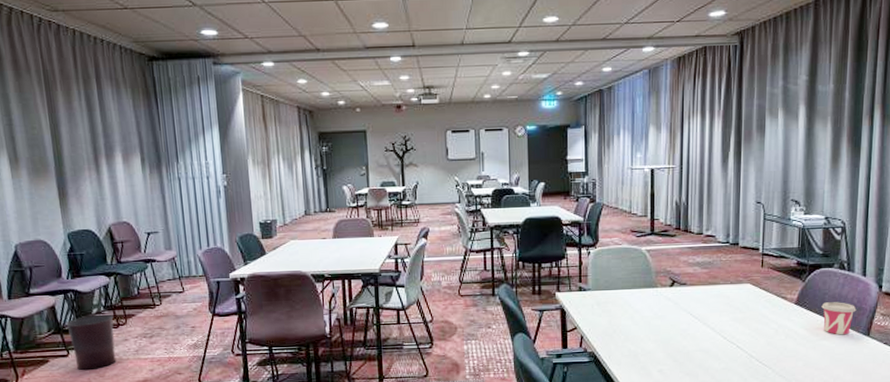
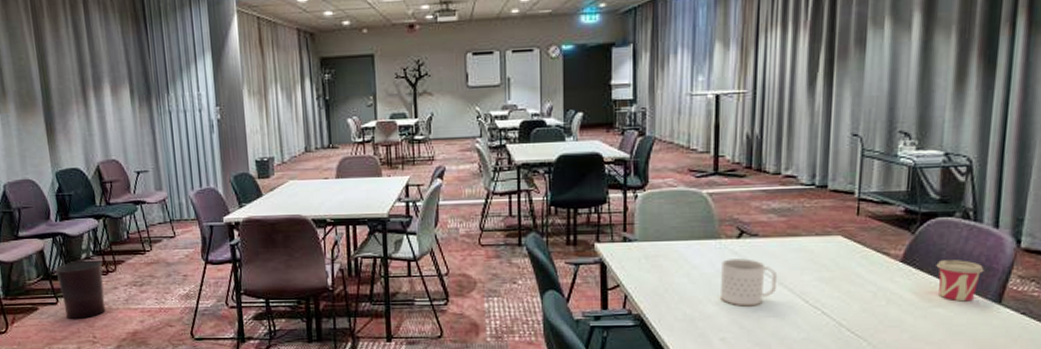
mug: none [657,302,702,343] -> present [720,257,778,307]

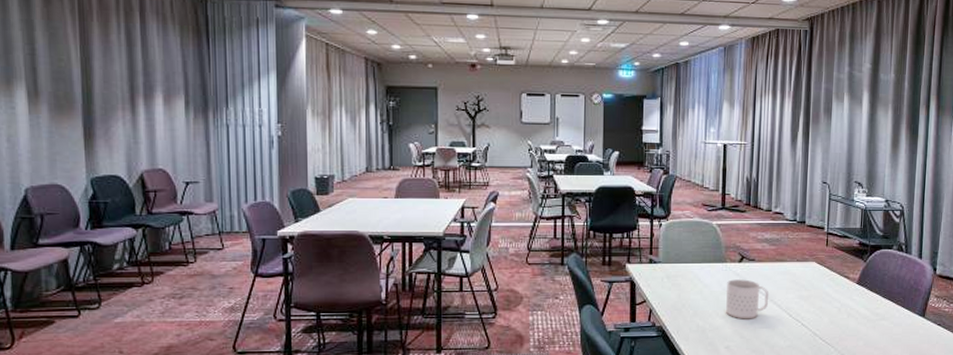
waste bin: present [55,260,106,319] -> none [80,271,138,333]
cup: present [936,260,985,302] -> none [881,283,913,316]

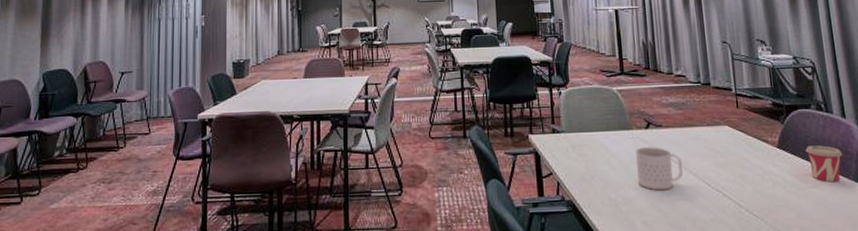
cup: none [881,283,913,316] -> present [805,145,843,182]

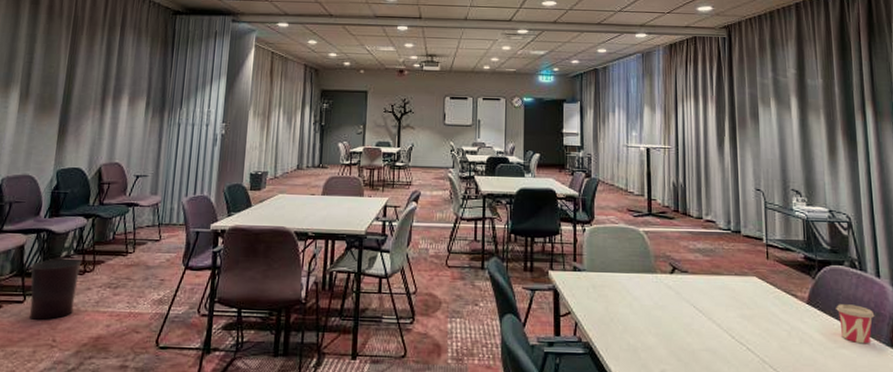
waste bin: none [25,157,75,219] -> present [29,258,82,320]
mug: present [635,146,683,191] -> none [657,291,707,339]

